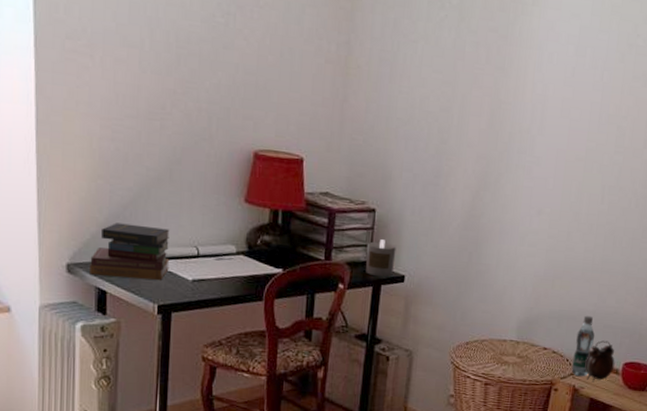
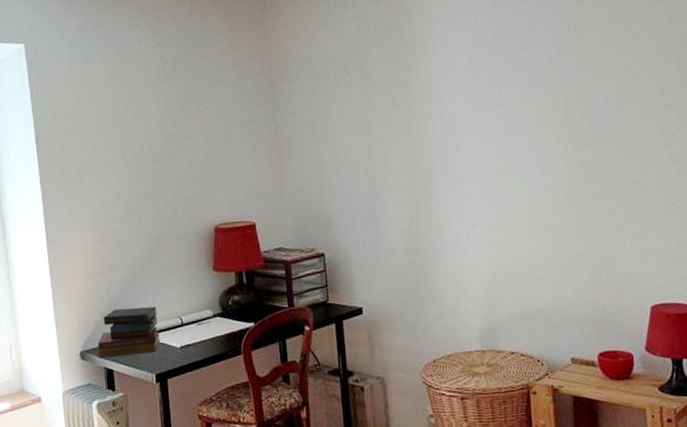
candle: present [366,239,397,278] -> none [323,279,351,314]
bottle: present [571,315,595,377] -> none [541,312,563,376]
alarm clock: present [584,340,615,381] -> none [556,334,590,378]

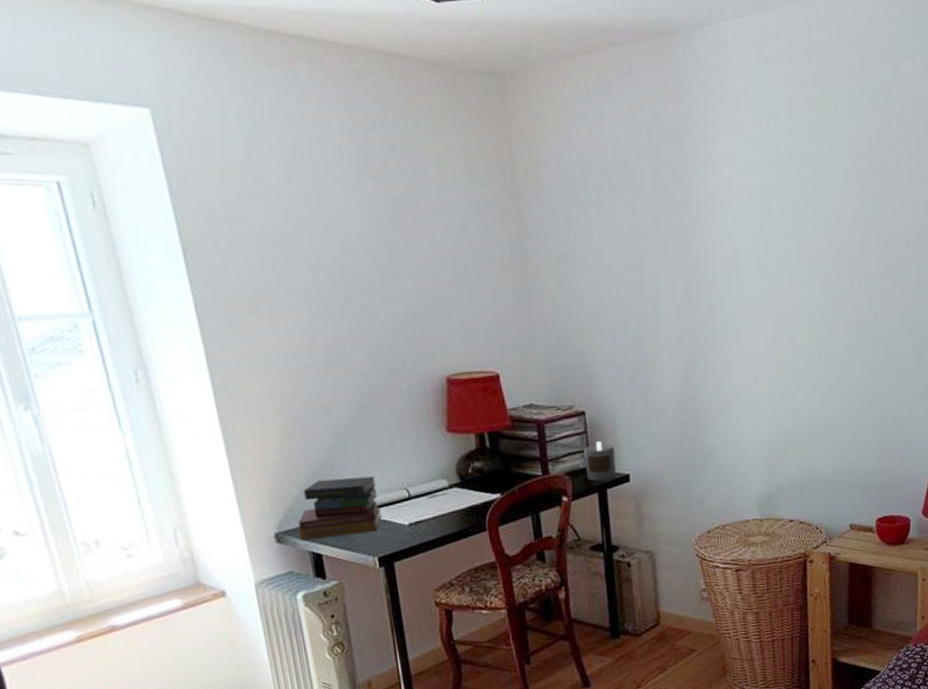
candle: none [323,279,351,314] -> present [584,441,617,482]

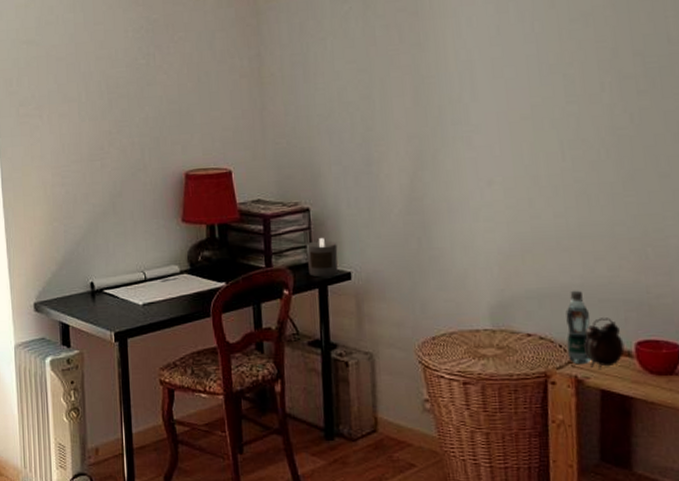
books: present [298,476,383,540] -> none [53,258,121,311]
bottle: none [821,477,841,543] -> present [566,290,590,365]
alarm clock: none [835,499,868,545] -> present [583,317,625,369]

